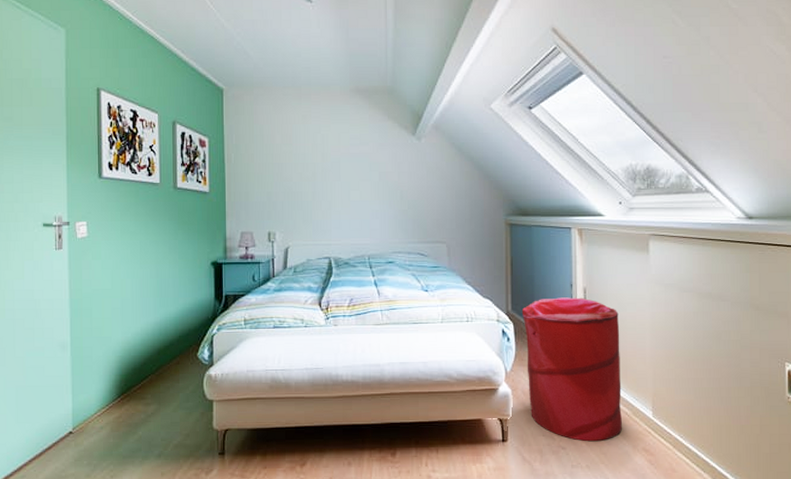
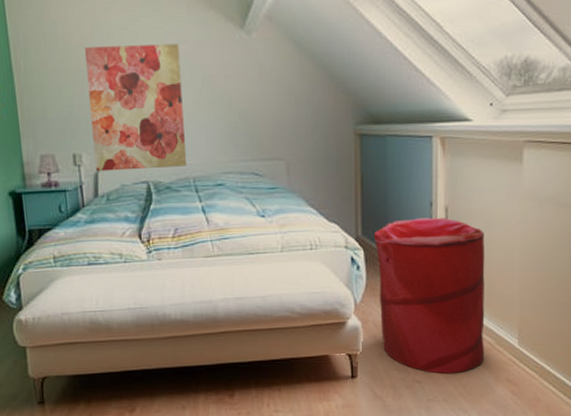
wall art: none [284,145,364,248] -> present [84,44,188,172]

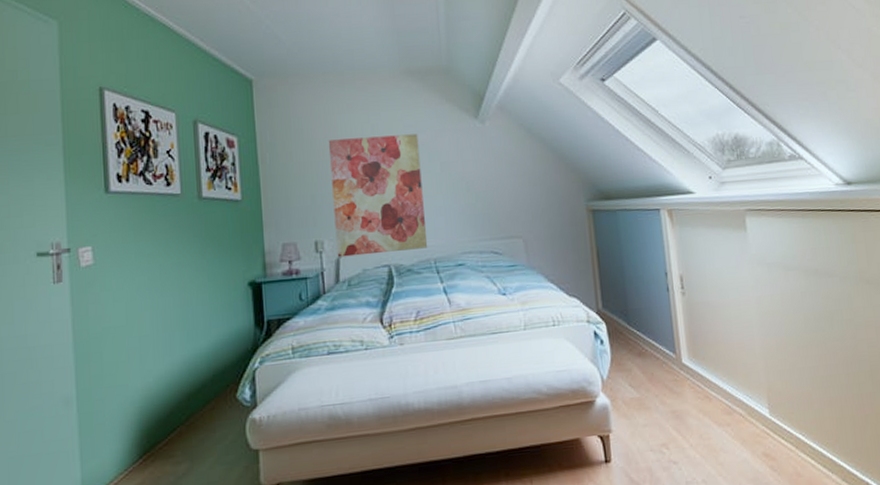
laundry hamper: present [373,217,485,375] -> none [613,286,738,452]

